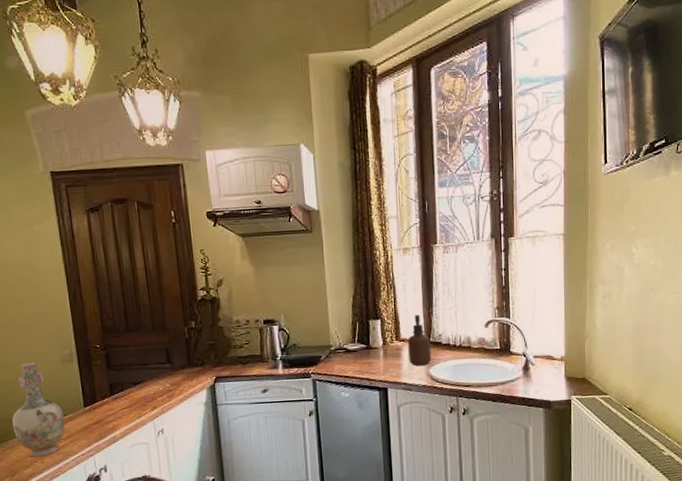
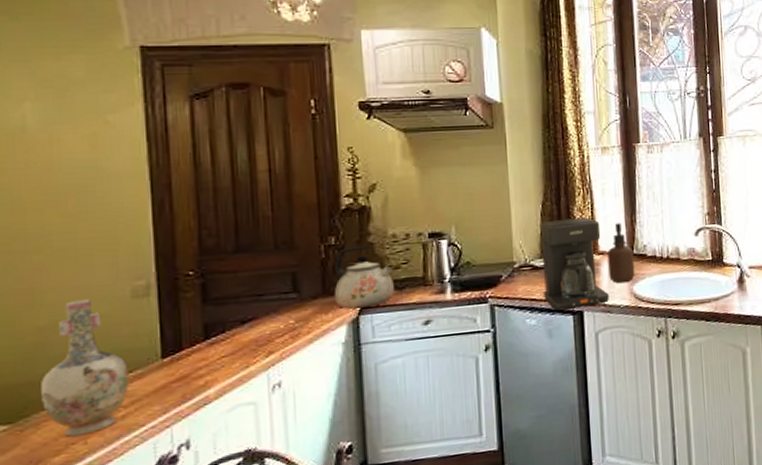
kettle: none [196,328,240,378] -> present [333,244,396,310]
coffee maker: none [351,309,409,387] -> present [540,217,609,312]

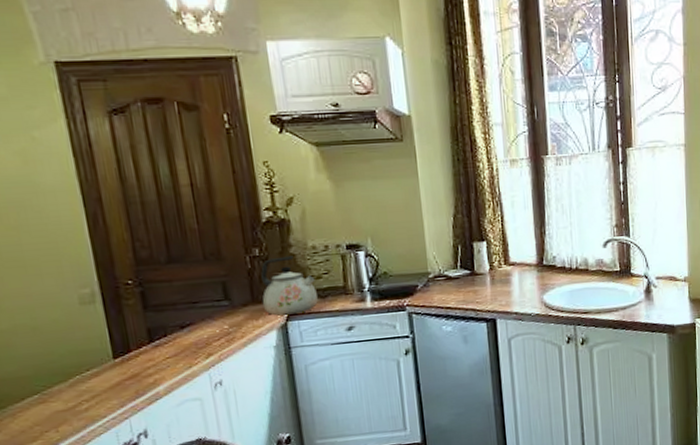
vase: present [41,299,129,437] -> none [11,305,88,426]
coffee maker: present [540,217,609,312] -> none [452,229,521,319]
soap dispenser: present [607,223,635,283] -> none [518,235,545,293]

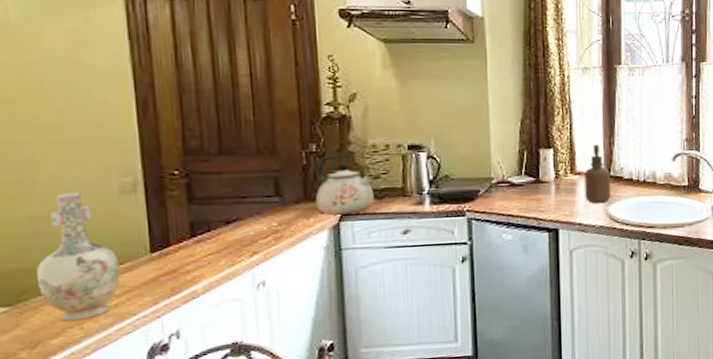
vase: none [11,305,88,426] -> present [37,193,121,321]
soap dispenser: none [518,235,545,293] -> present [585,144,611,203]

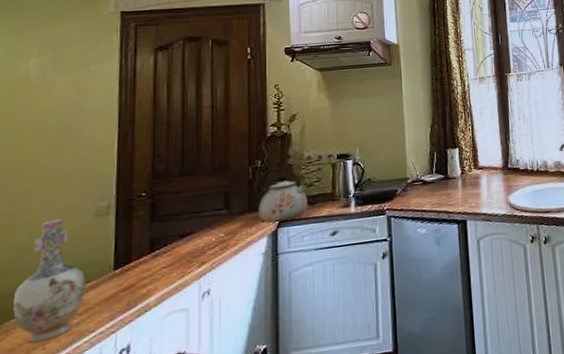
soap dispenser: present [585,144,611,203] -> none [486,141,510,194]

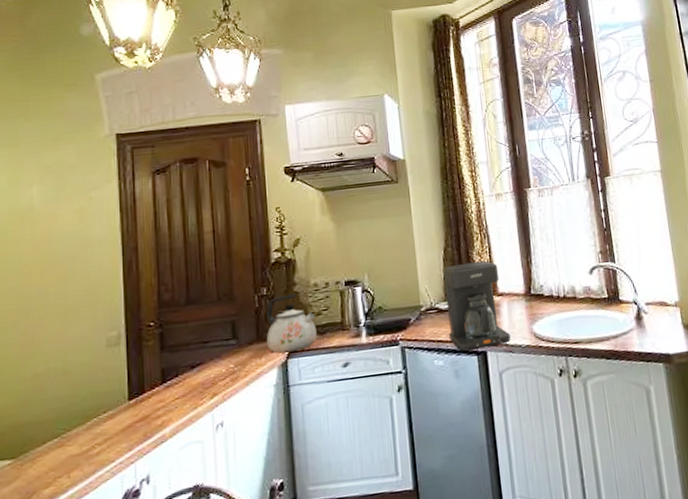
vase: present [13,219,86,343] -> none [37,349,103,471]
coffee maker: none [429,137,488,221] -> present [443,260,511,352]

